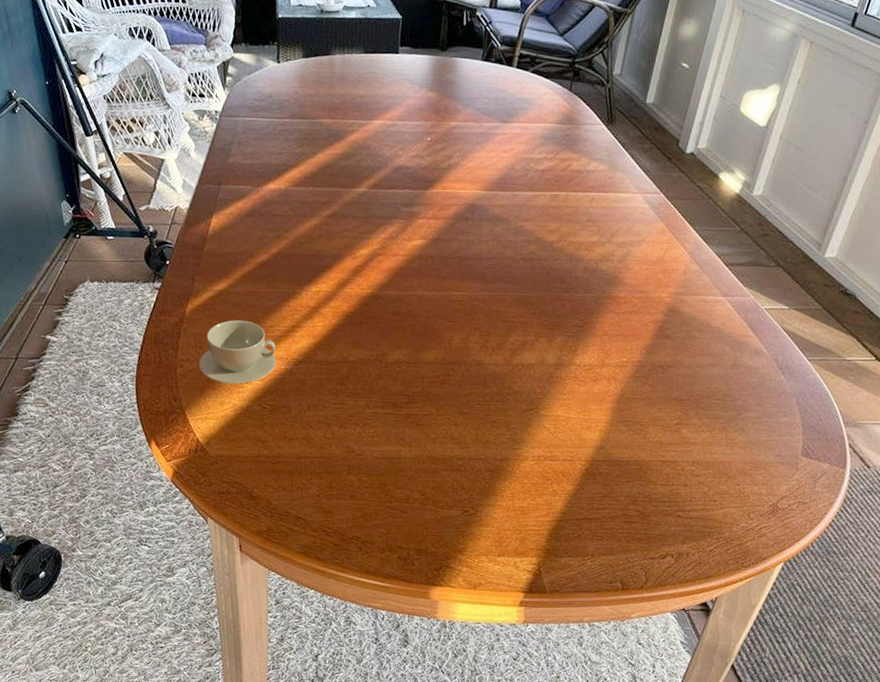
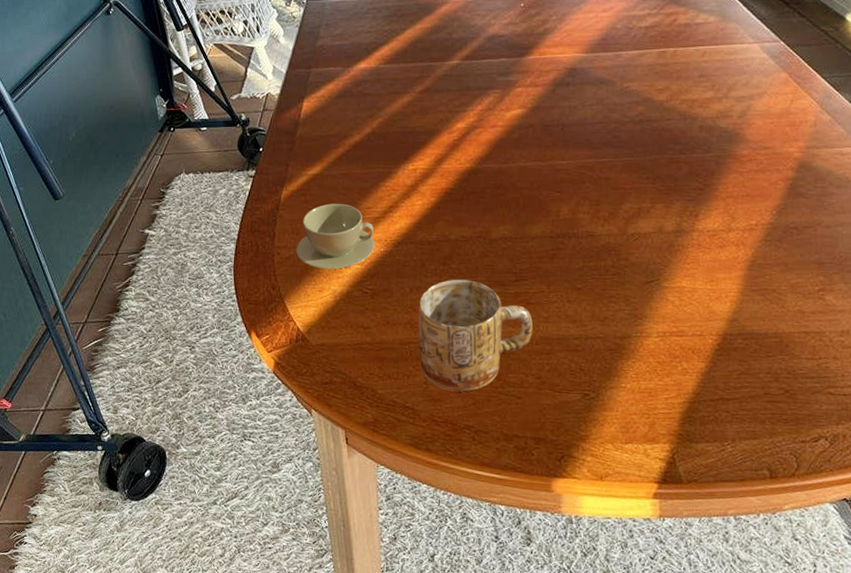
mug: none [313,399,422,506] -> present [417,279,534,392]

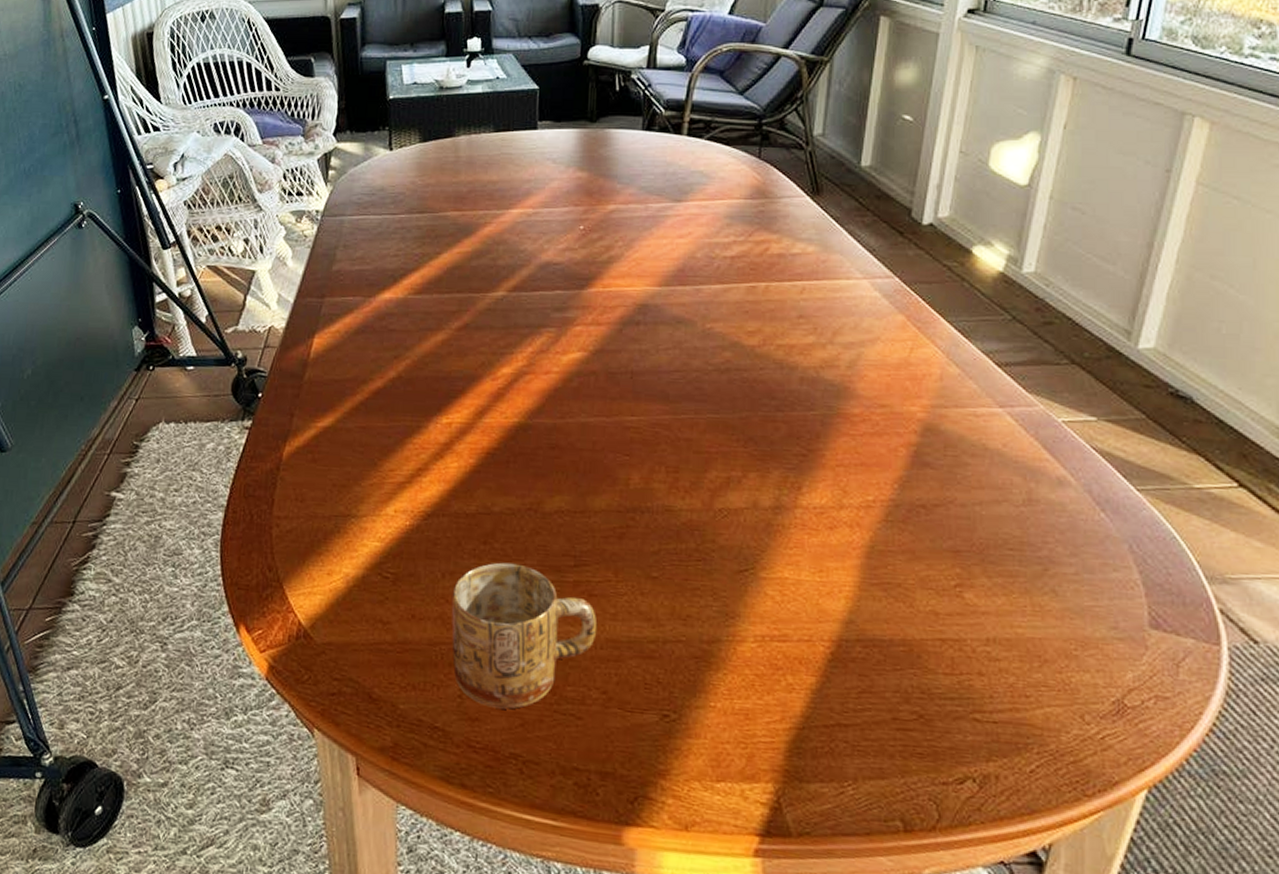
teacup: present [296,203,375,270] -> none [299,463,399,547]

